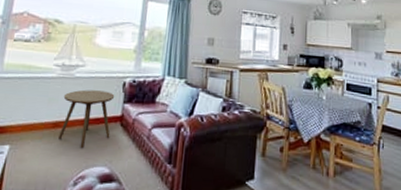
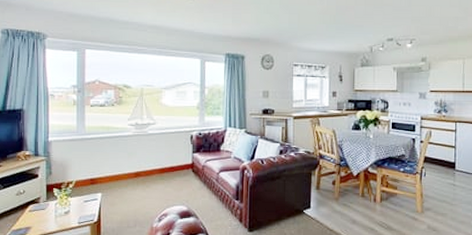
side table: present [59,89,115,149] -> none [140,144,185,192]

